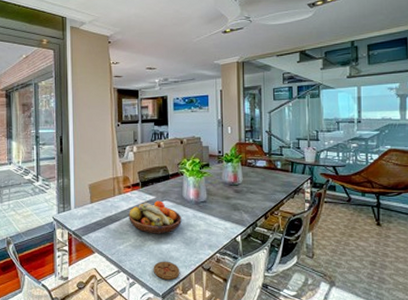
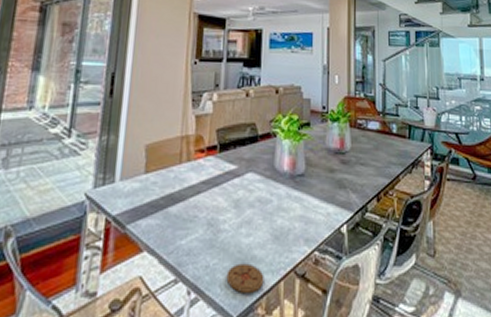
fruit bowl: present [129,200,182,234] -> none [198,171,271,222]

